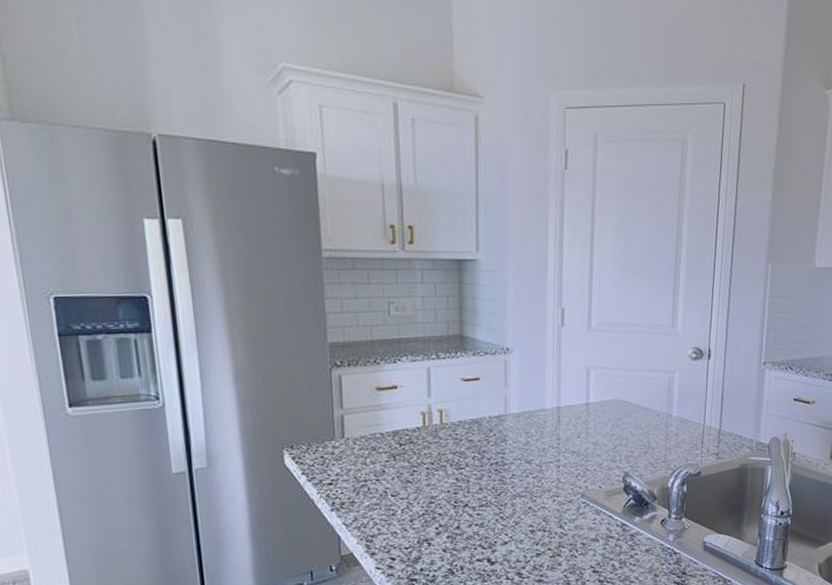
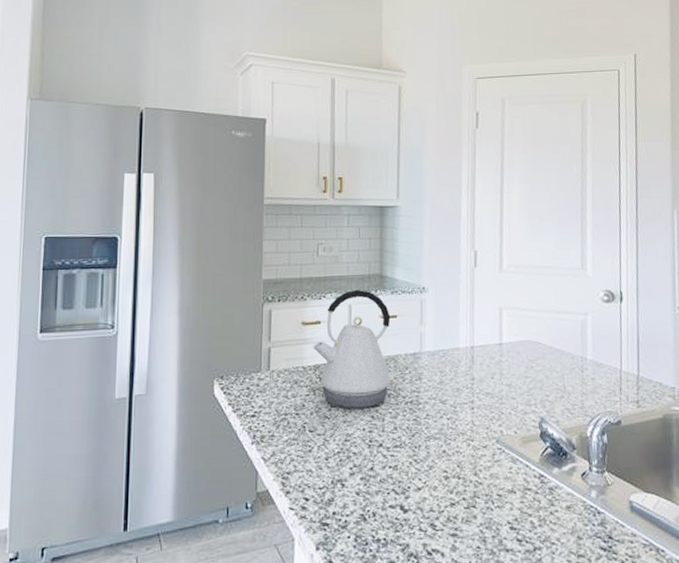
kettle: none [389,351,479,472] -> present [312,289,394,408]

